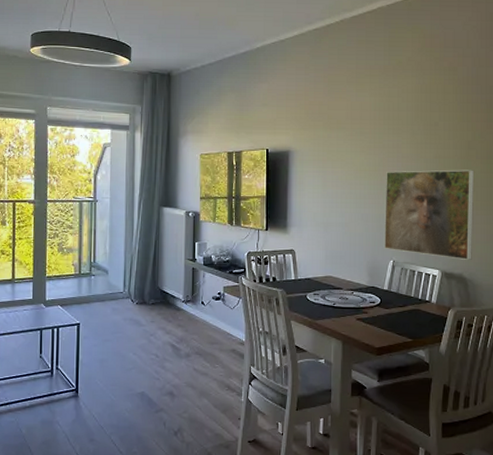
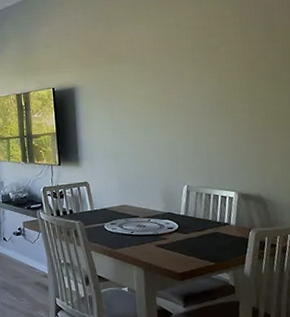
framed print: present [384,169,475,260] -> none [171,90,268,180]

